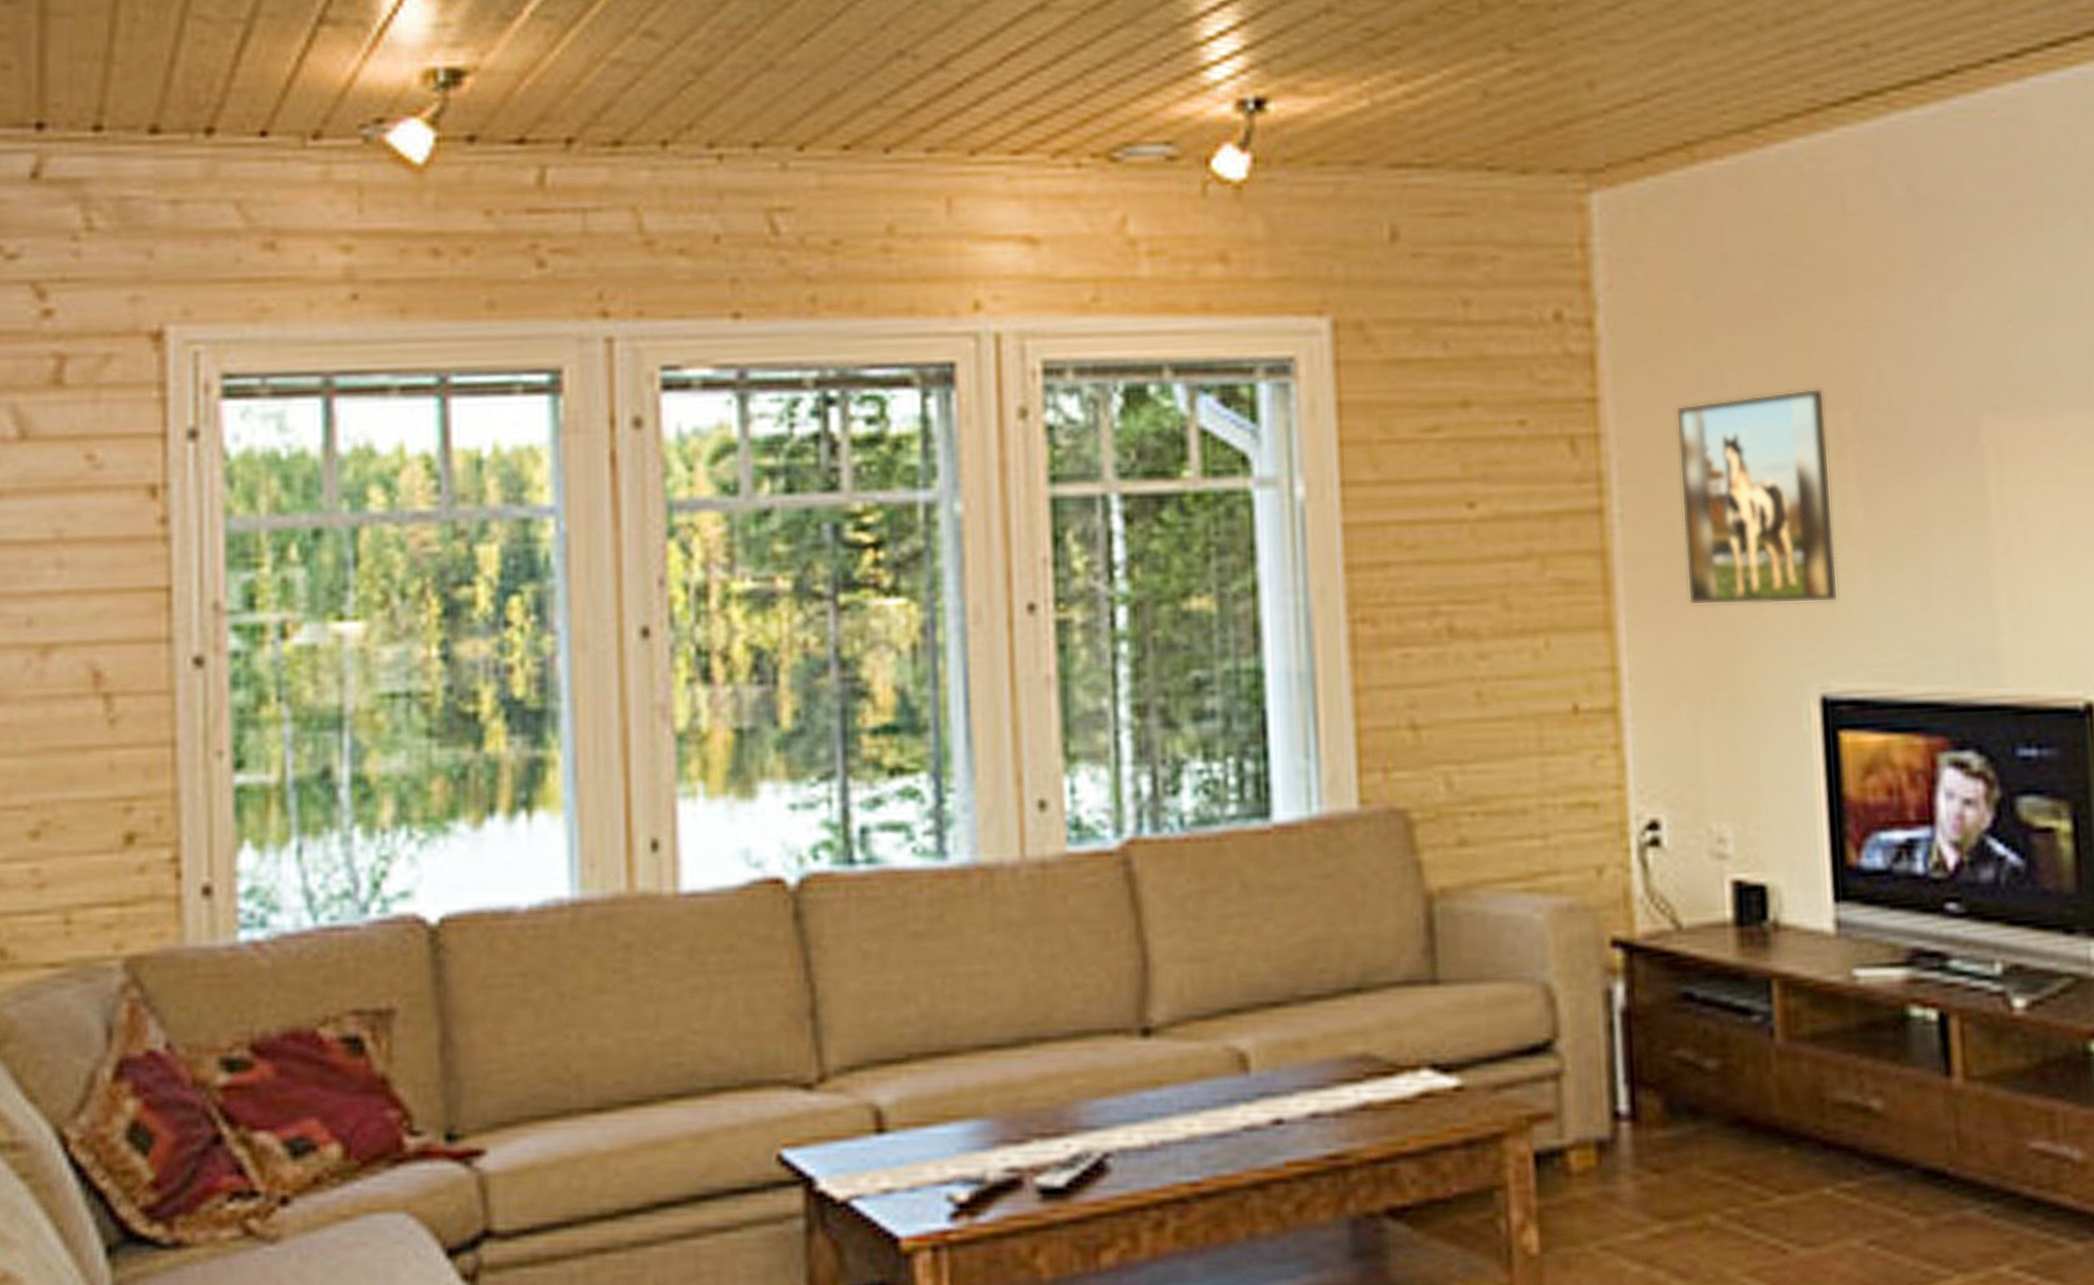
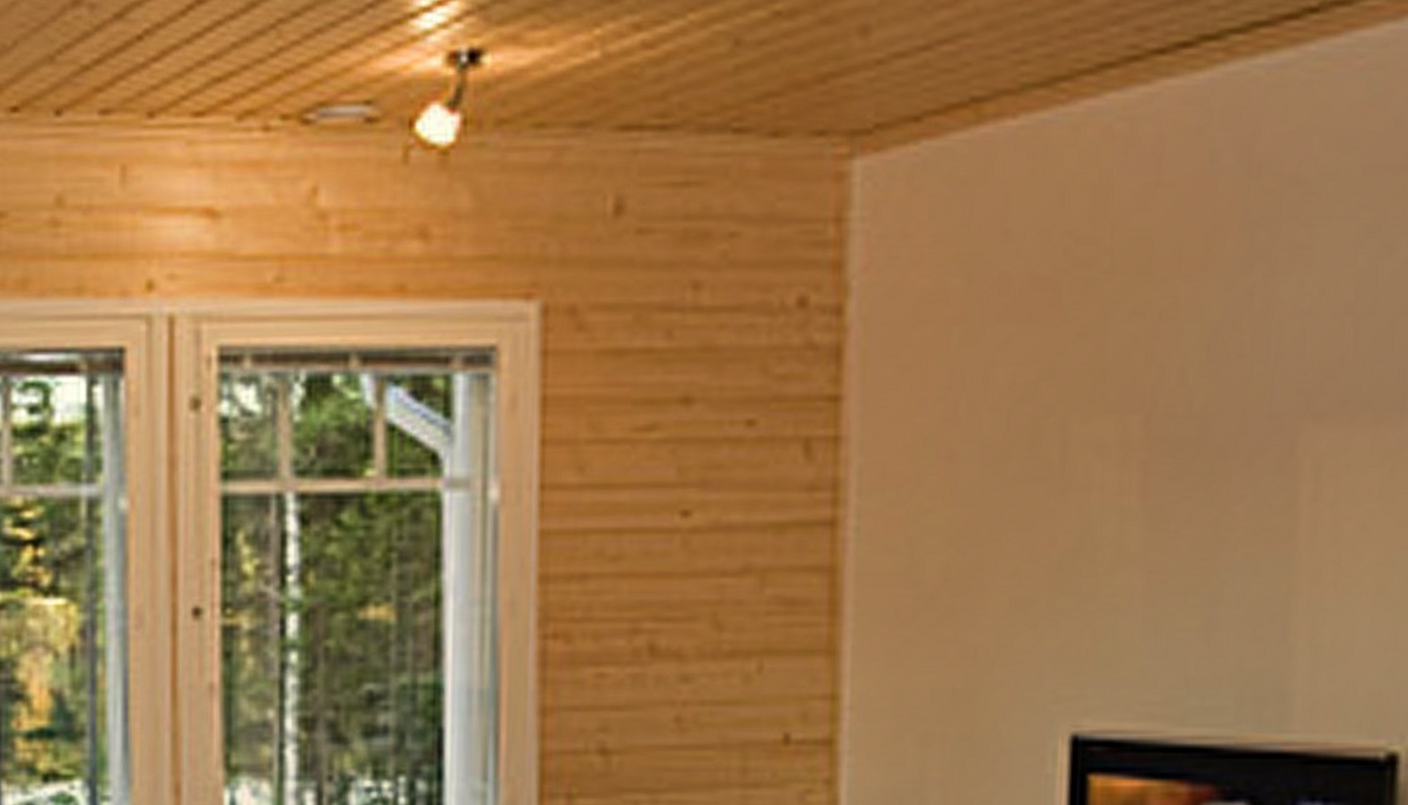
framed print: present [1675,388,1839,606] -> none [926,388,1111,632]

